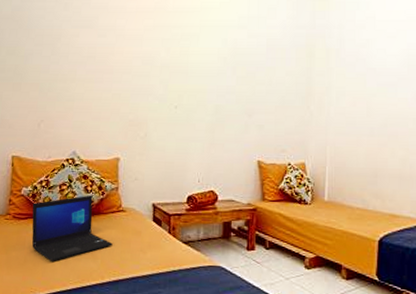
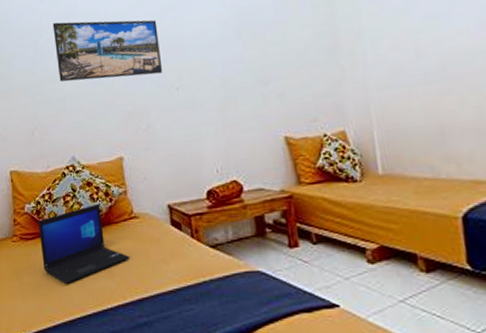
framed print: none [71,29,167,92] -> present [52,20,163,82]

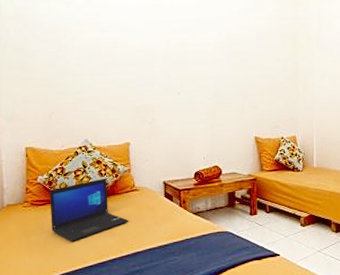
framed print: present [52,20,163,82] -> none [76,26,169,80]

